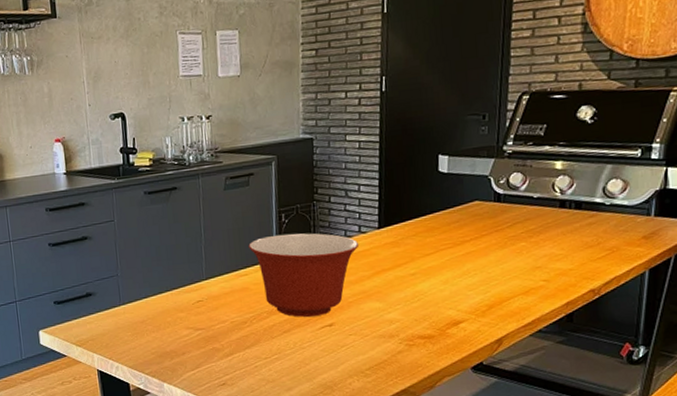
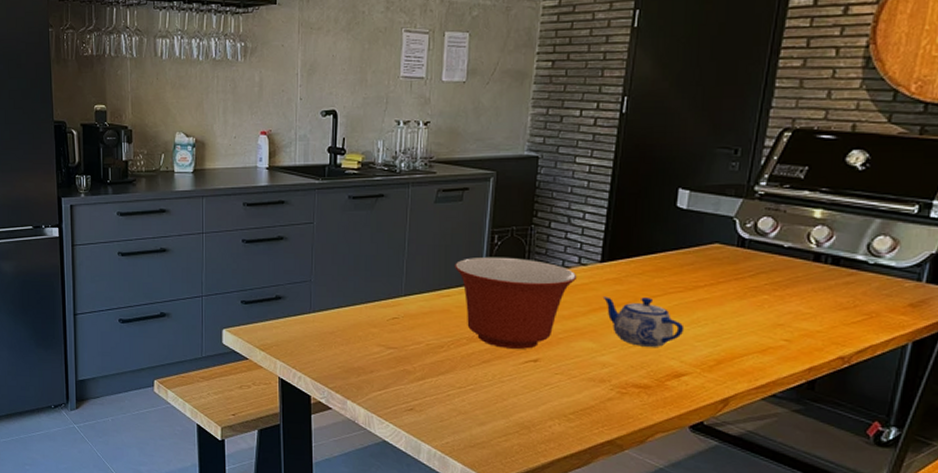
teapot: none [383,256,458,301] -> present [602,296,685,347]

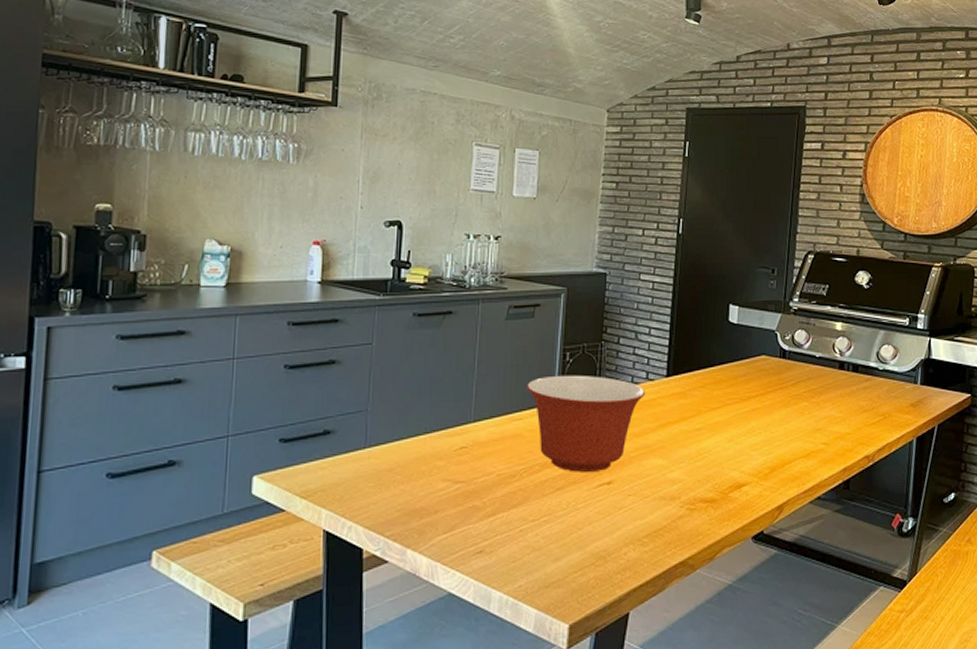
teapot: present [602,296,685,347] -> none [669,410,742,460]

